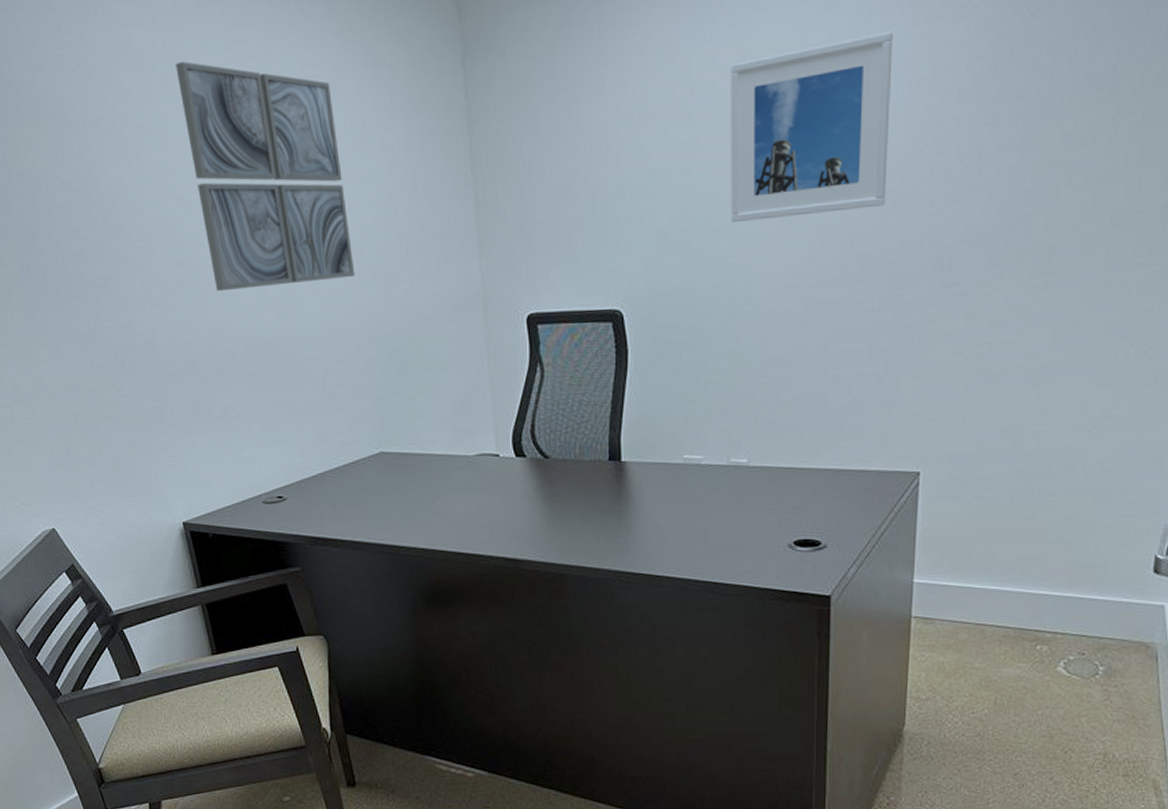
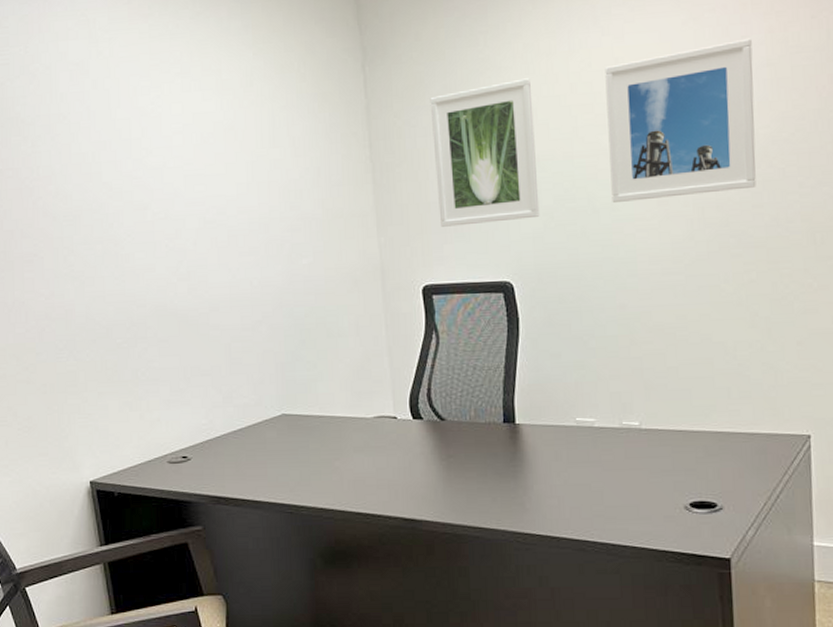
wall art: present [175,61,355,292] -> none [107,68,262,266]
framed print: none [537,77,653,249] -> present [430,78,540,227]

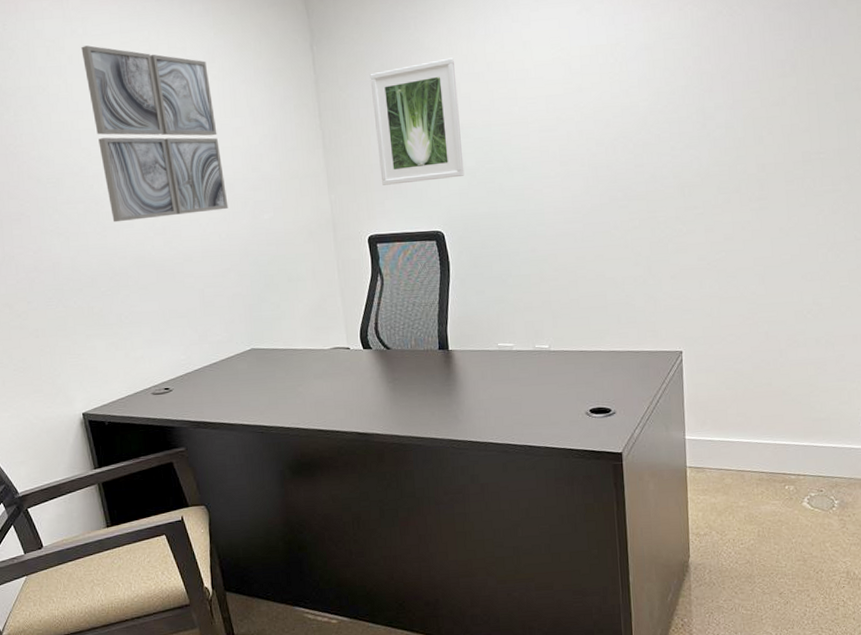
wall art: none [107,68,262,266] -> present [81,45,229,223]
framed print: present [605,38,756,202] -> none [515,26,638,163]

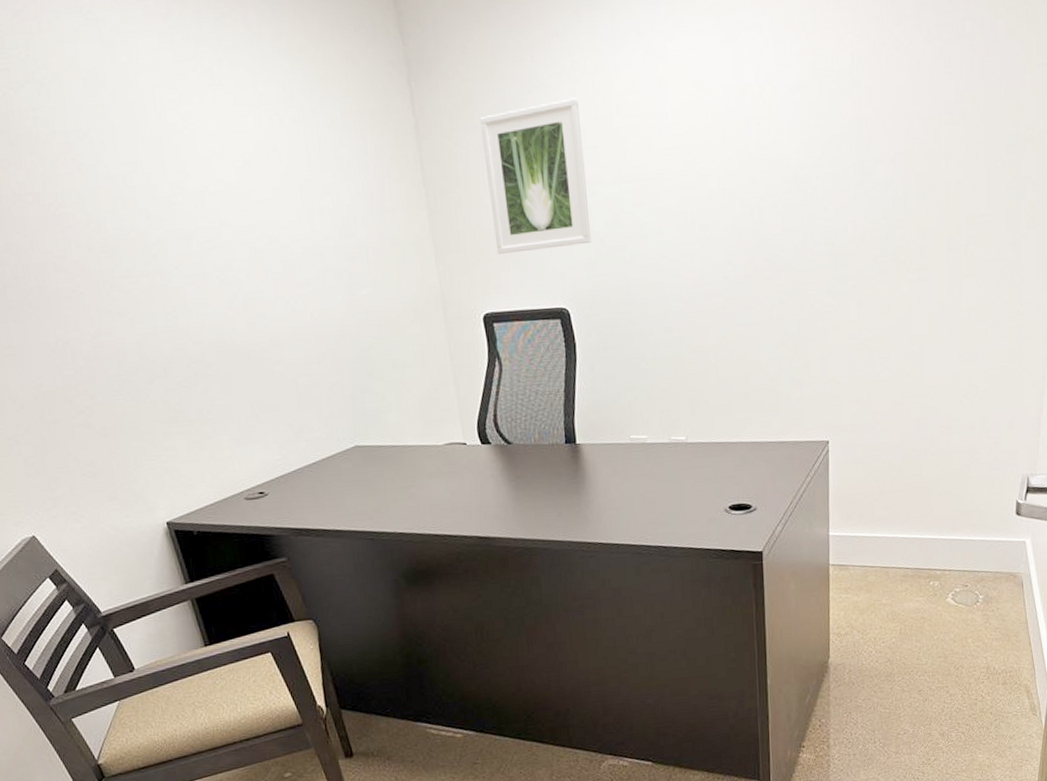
wall art: present [81,45,229,223] -> none [127,78,320,300]

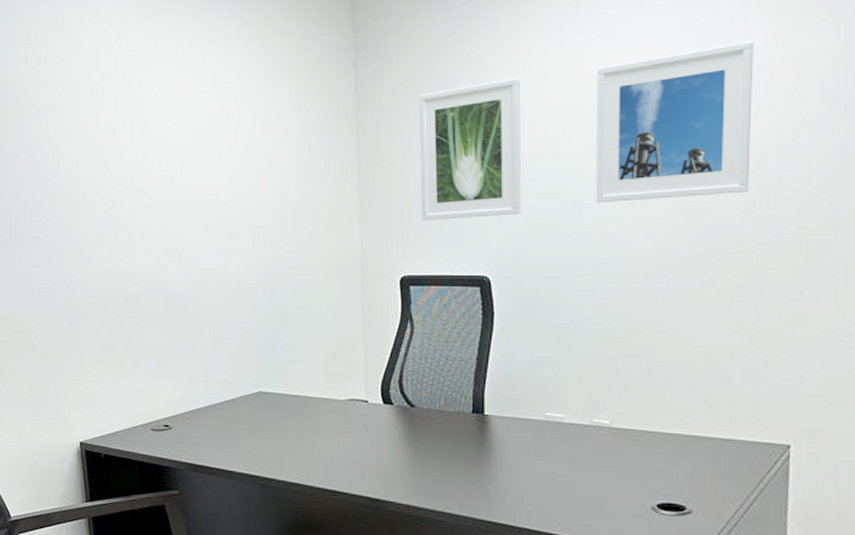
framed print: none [649,60,787,228] -> present [596,40,754,202]

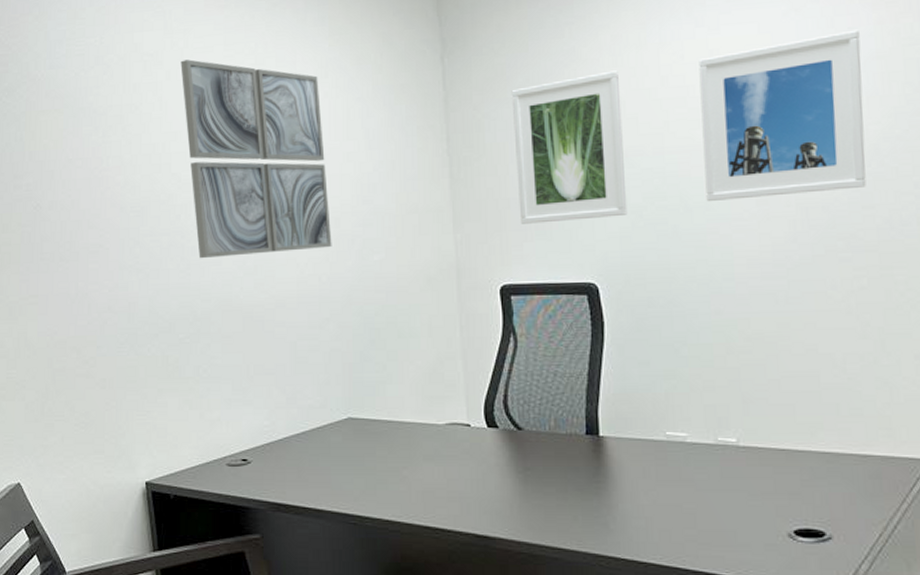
wall art: none [115,62,249,246] -> present [180,59,332,259]

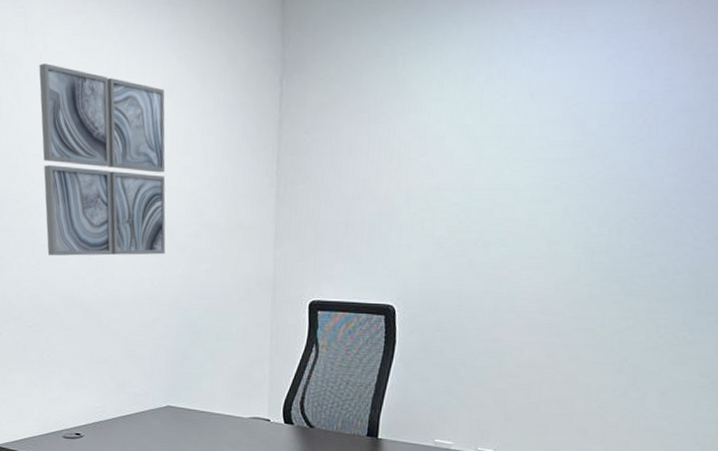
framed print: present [511,70,628,224] -> none [334,105,443,247]
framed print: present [698,29,866,201] -> none [504,81,675,239]

